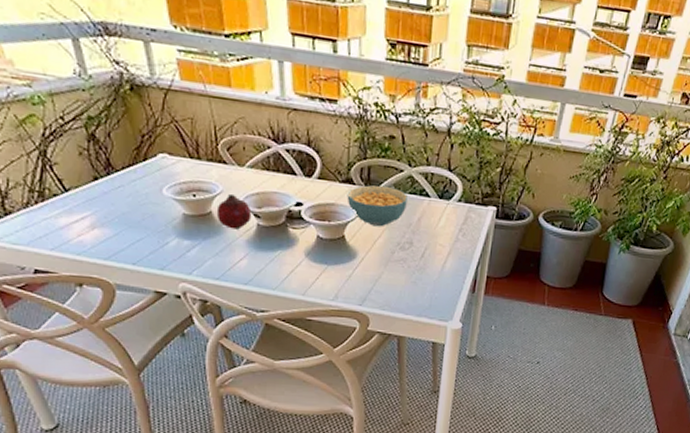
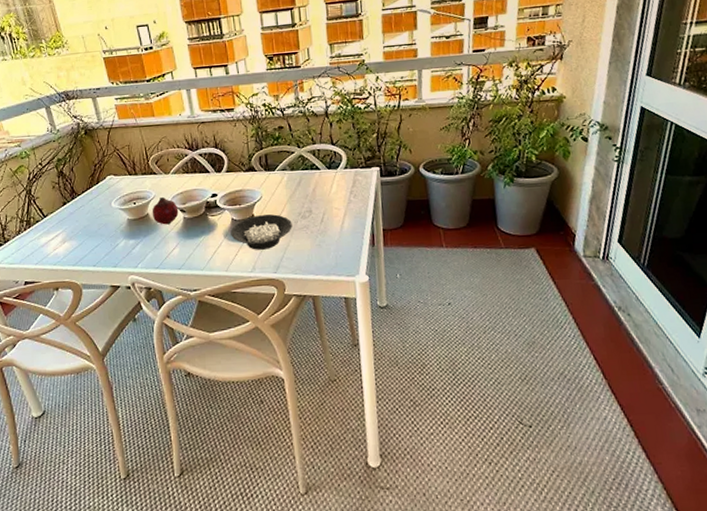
cereal bowl: none [314,237,388,278] -> present [231,214,292,250]
cereal bowl: present [347,185,409,227] -> none [251,168,302,203]

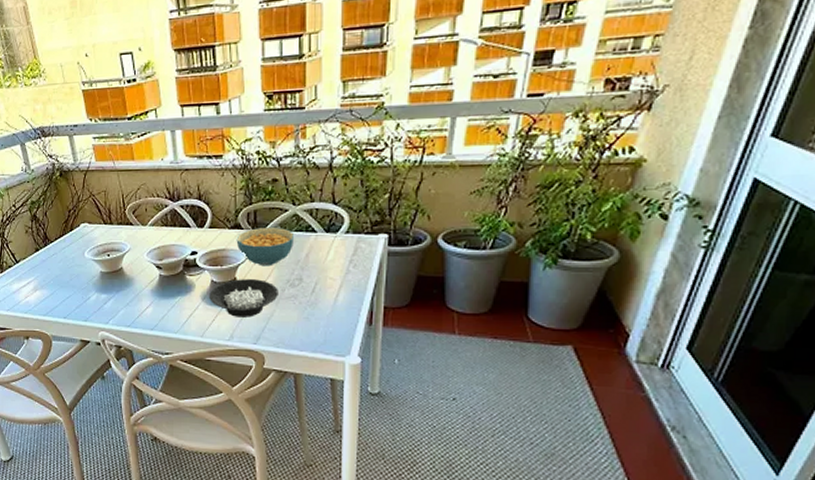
fruit: present [152,196,179,225] -> none [126,250,154,281]
cereal bowl: none [251,168,302,203] -> present [236,228,295,267]

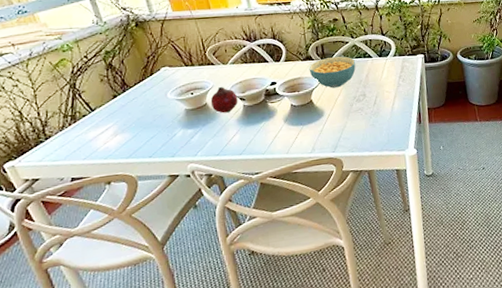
fruit: none [126,250,154,281] -> present [210,86,238,113]
cereal bowl: present [209,279,278,317] -> none [290,99,348,133]

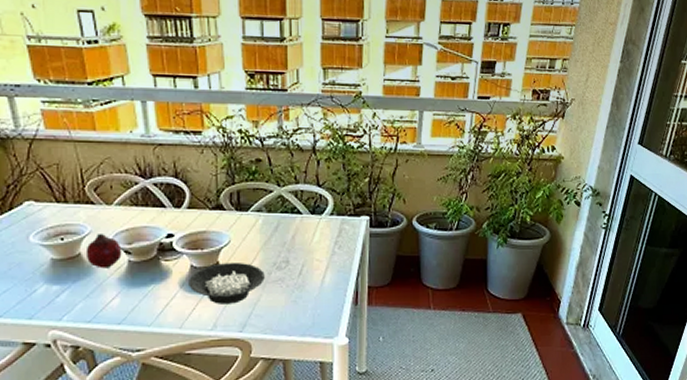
cereal bowl: none [290,99,348,133] -> present [189,263,265,304]
cereal bowl: present [309,56,356,88] -> none [218,209,281,249]

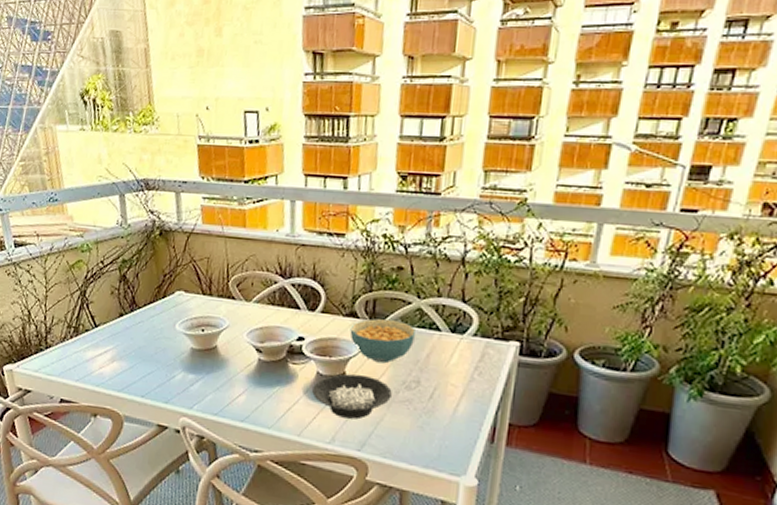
fruit: present [85,233,122,269] -> none [221,328,254,365]
cereal bowl: none [218,209,281,249] -> present [350,318,417,364]

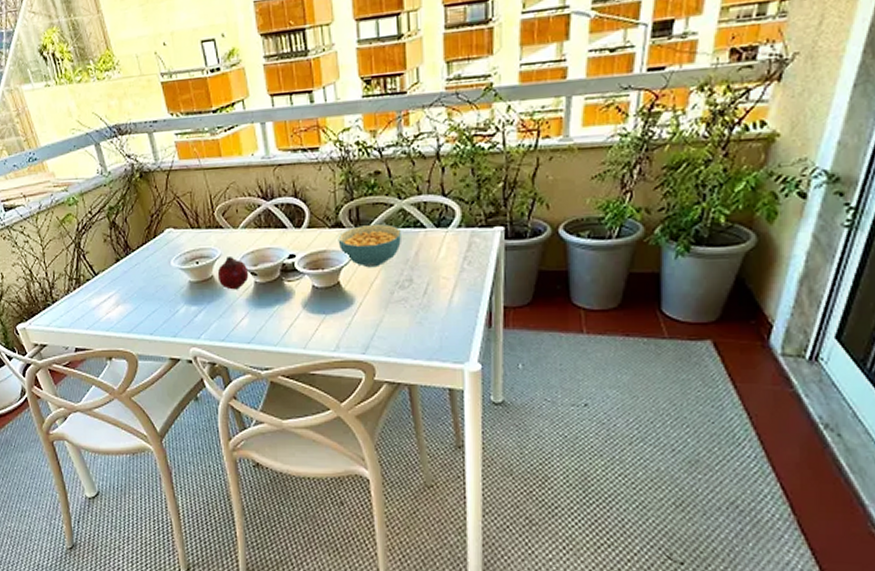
fruit: none [221,328,254,365] -> present [217,255,249,290]
cereal bowl: present [312,374,392,420] -> none [311,282,387,325]

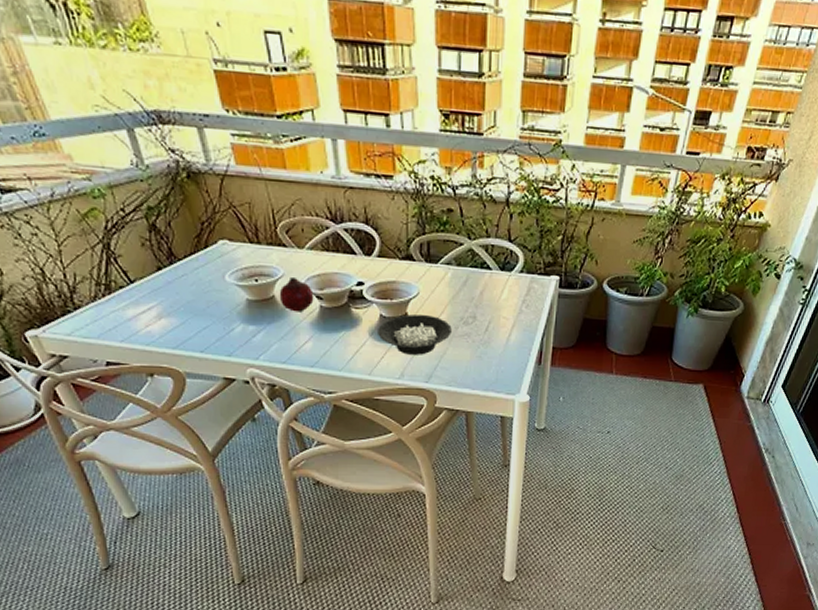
cereal bowl: none [311,282,387,325] -> present [378,314,452,355]
cereal bowl: present [338,224,402,268] -> none [408,261,470,303]

